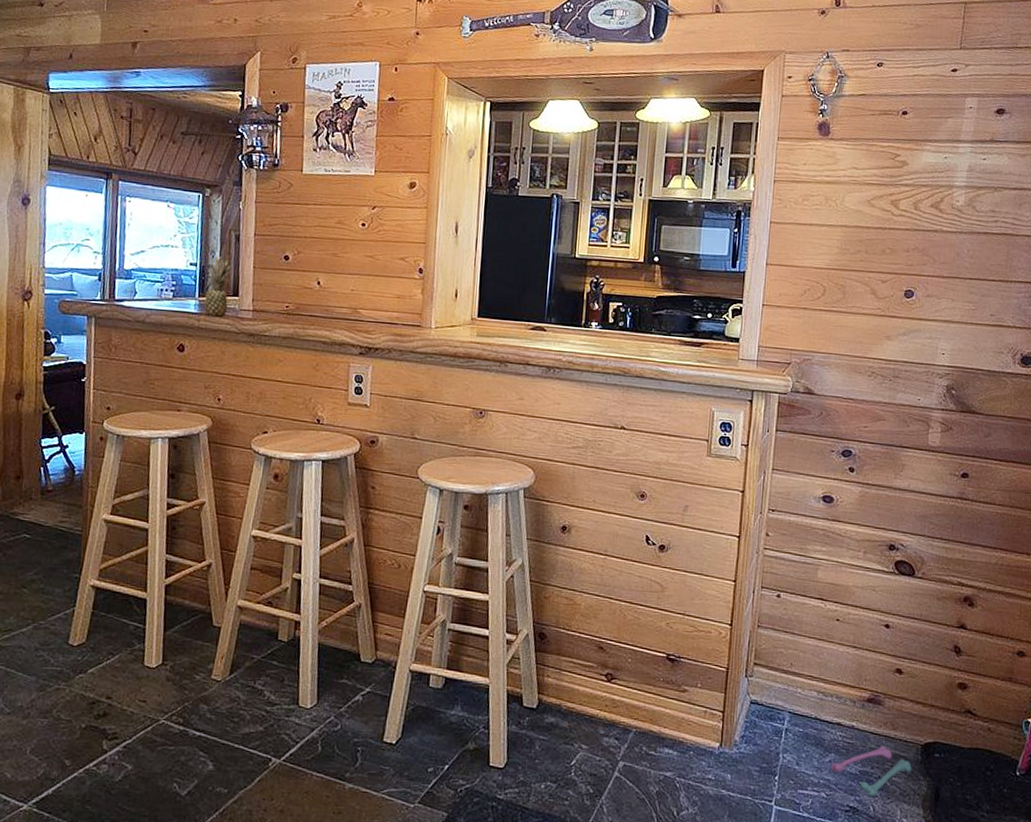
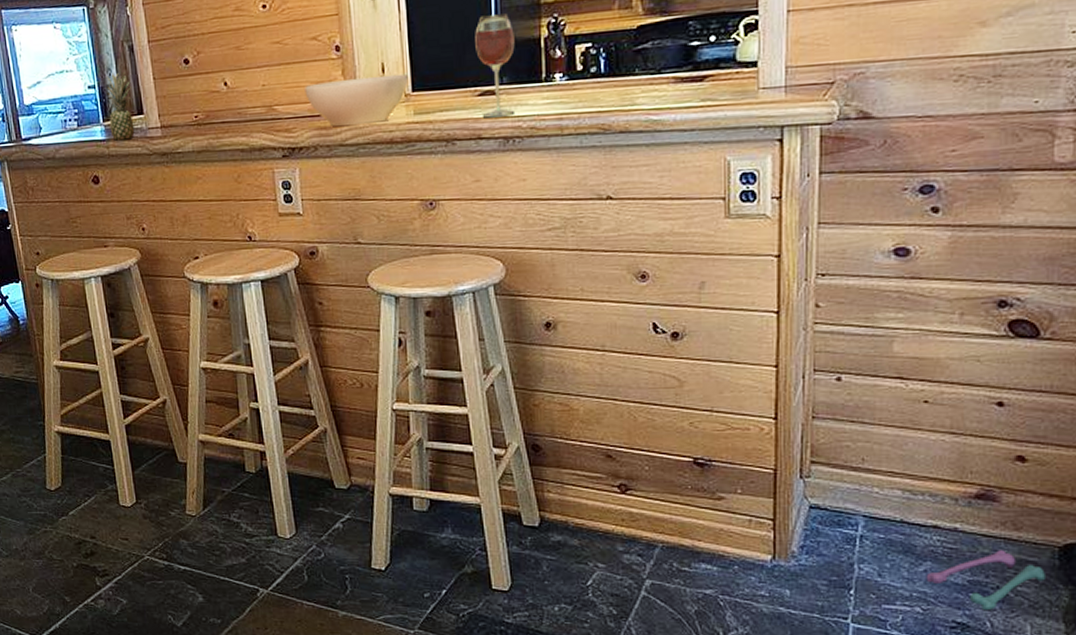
bowl: none [386,296,476,338] -> present [303,73,409,127]
wineglass: none [531,266,565,350] -> present [475,13,516,118]

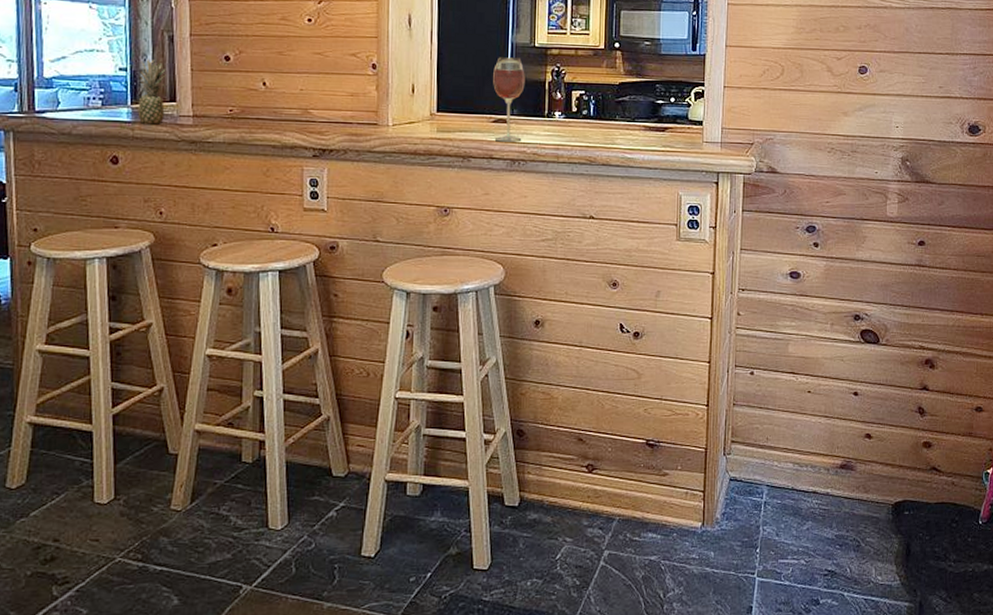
bowl: present [303,73,409,127] -> none [339,94,435,136]
dog toy: present [926,550,1045,611] -> none [808,509,884,560]

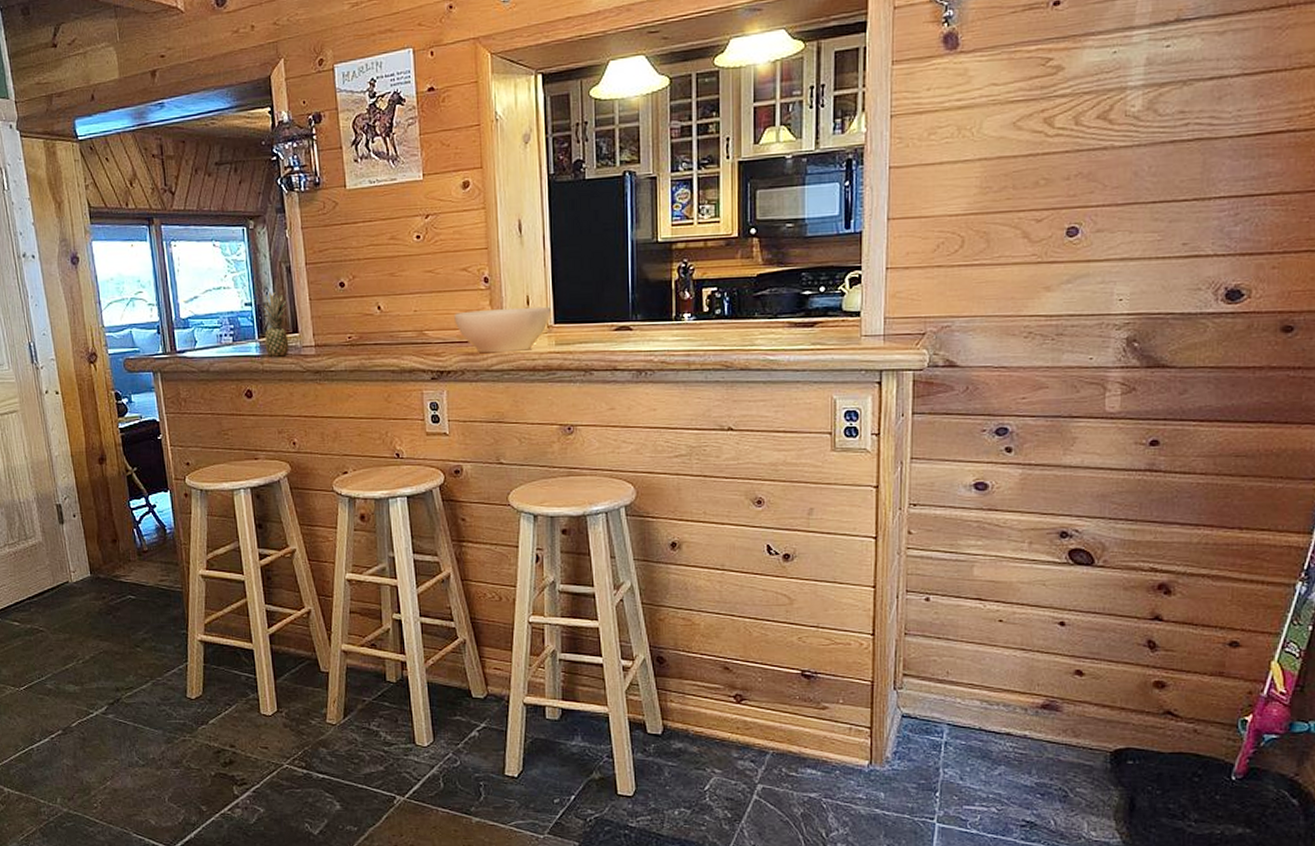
bowl: none [339,94,435,136] -> present [453,306,551,353]
wineglass: present [493,57,525,142] -> none [613,256,648,351]

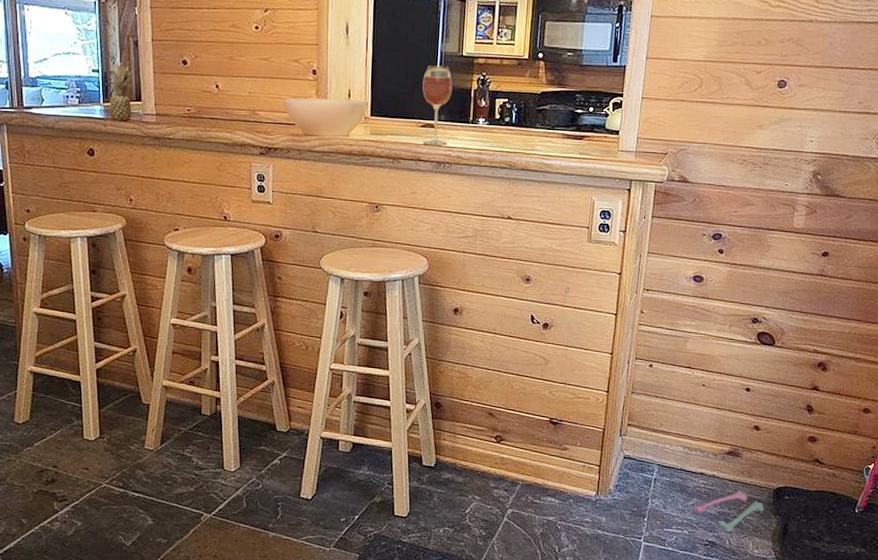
wineglass: none [613,256,648,351] -> present [422,65,453,146]
dog toy: none [1000,755,1099,811] -> present [692,491,764,533]

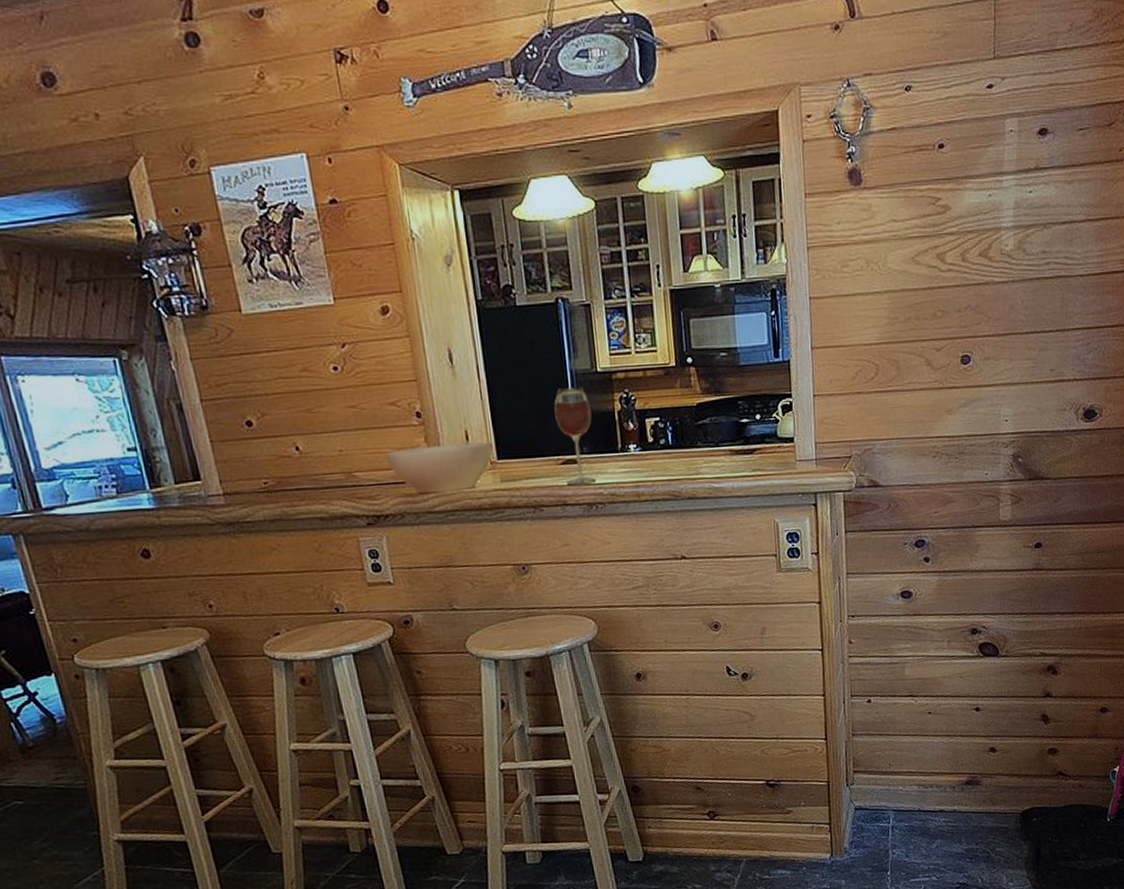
fruit: present [109,61,134,122] -> none [149,432,192,511]
dog toy: present [692,491,764,533] -> none [938,822,1013,871]

